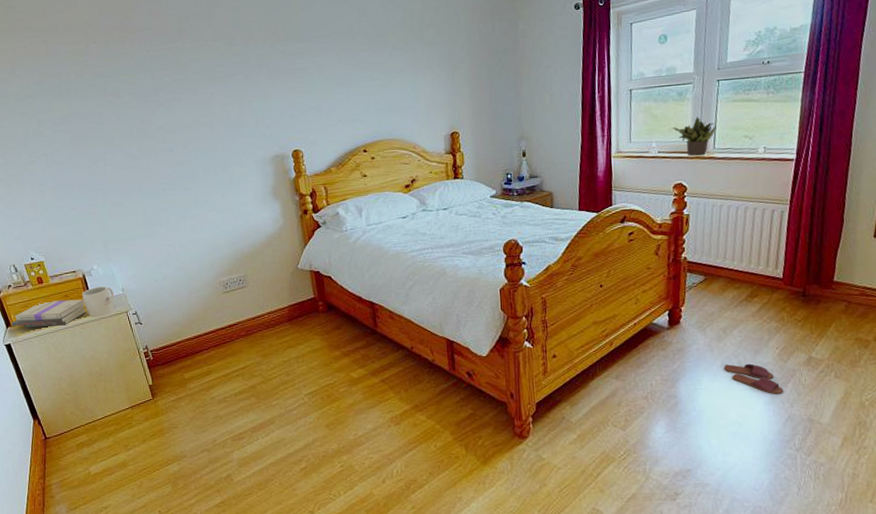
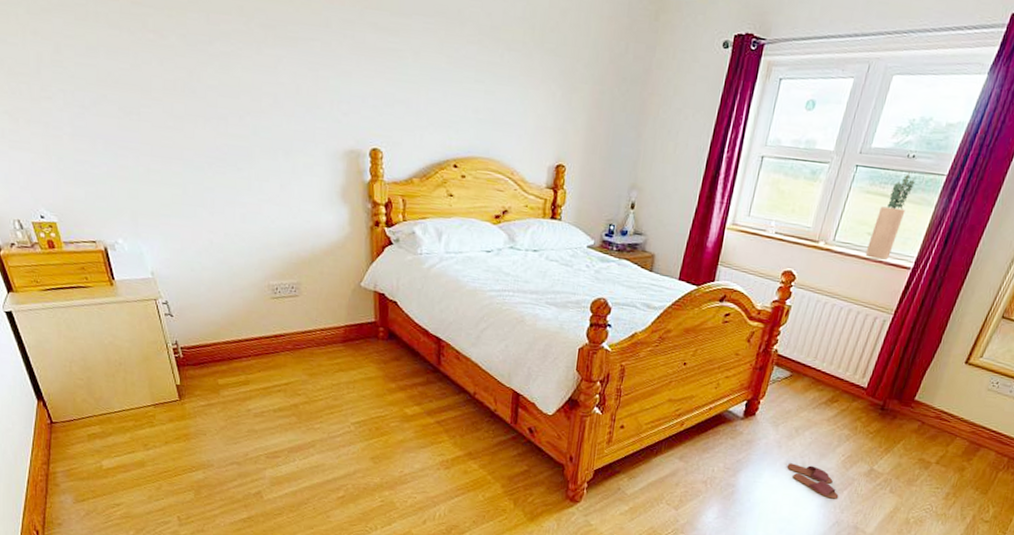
books: present [12,299,86,329] -> none [14,269,107,302]
mug: present [82,286,115,317] -> none [103,264,141,300]
potted plant: present [672,117,716,157] -> none [796,202,842,247]
vase: none [746,76,776,158] -> present [865,171,915,260]

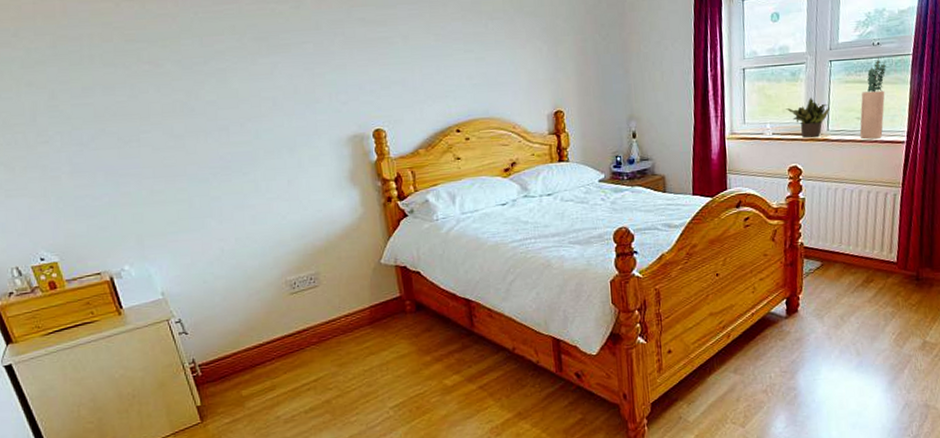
slippers: present [788,463,839,499] -> none [843,350,901,381]
potted plant: none [796,202,842,247] -> present [786,98,830,139]

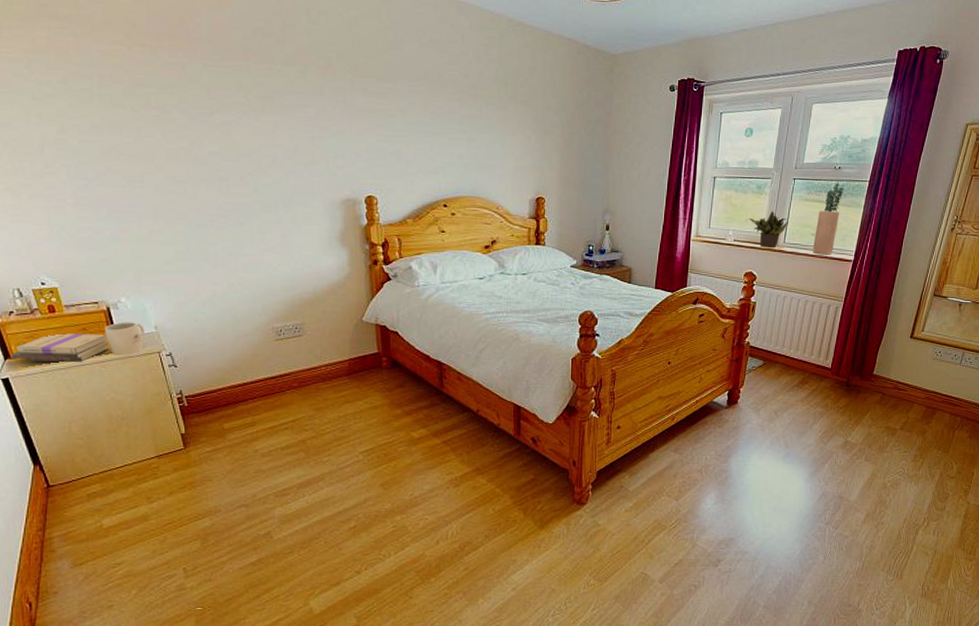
books: none [14,306,115,345] -> present [12,333,109,363]
mug: none [109,290,152,328] -> present [105,322,145,355]

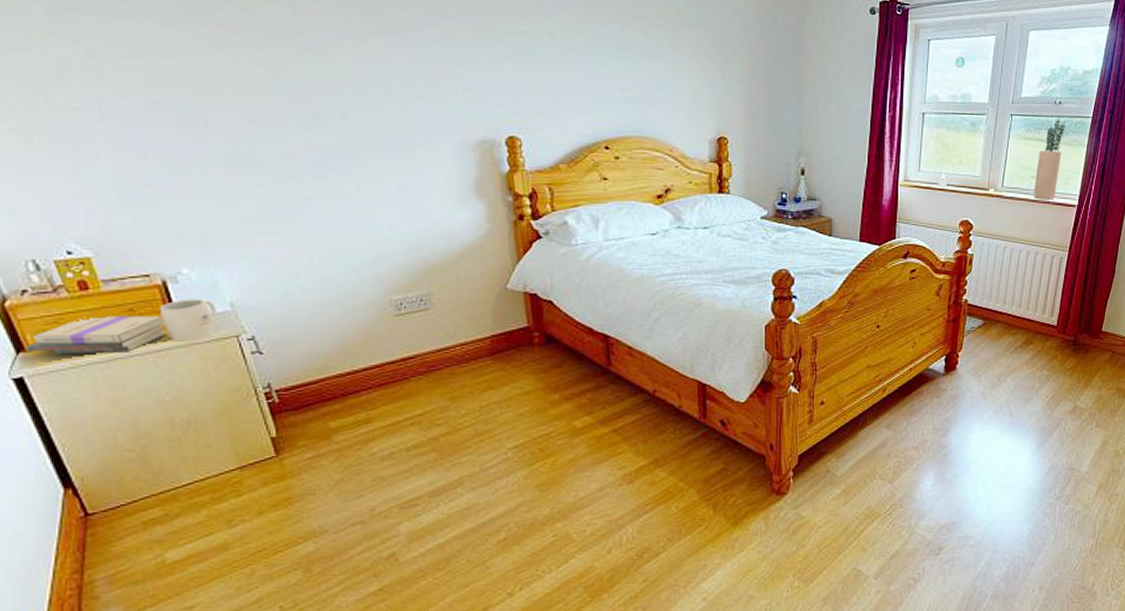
potted plant: present [748,211,788,249] -> none [962,151,1006,193]

